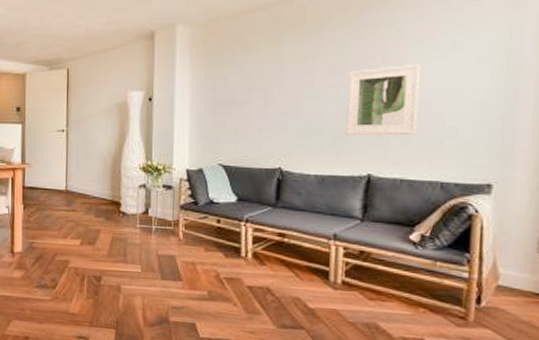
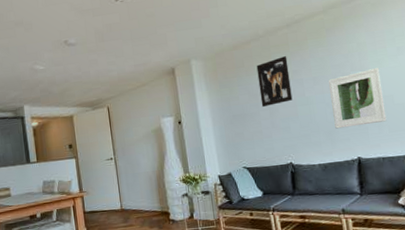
wall art: none [255,34,300,95] -> present [256,56,293,108]

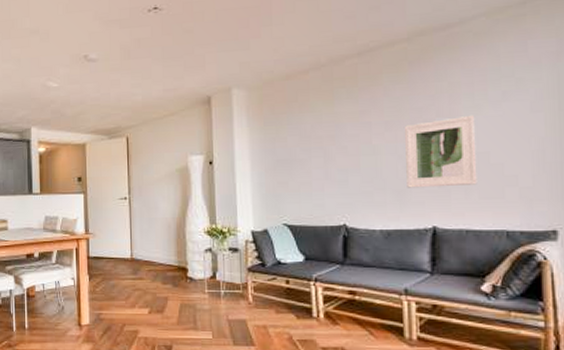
wall art: present [256,56,293,108] -> none [313,92,355,154]

